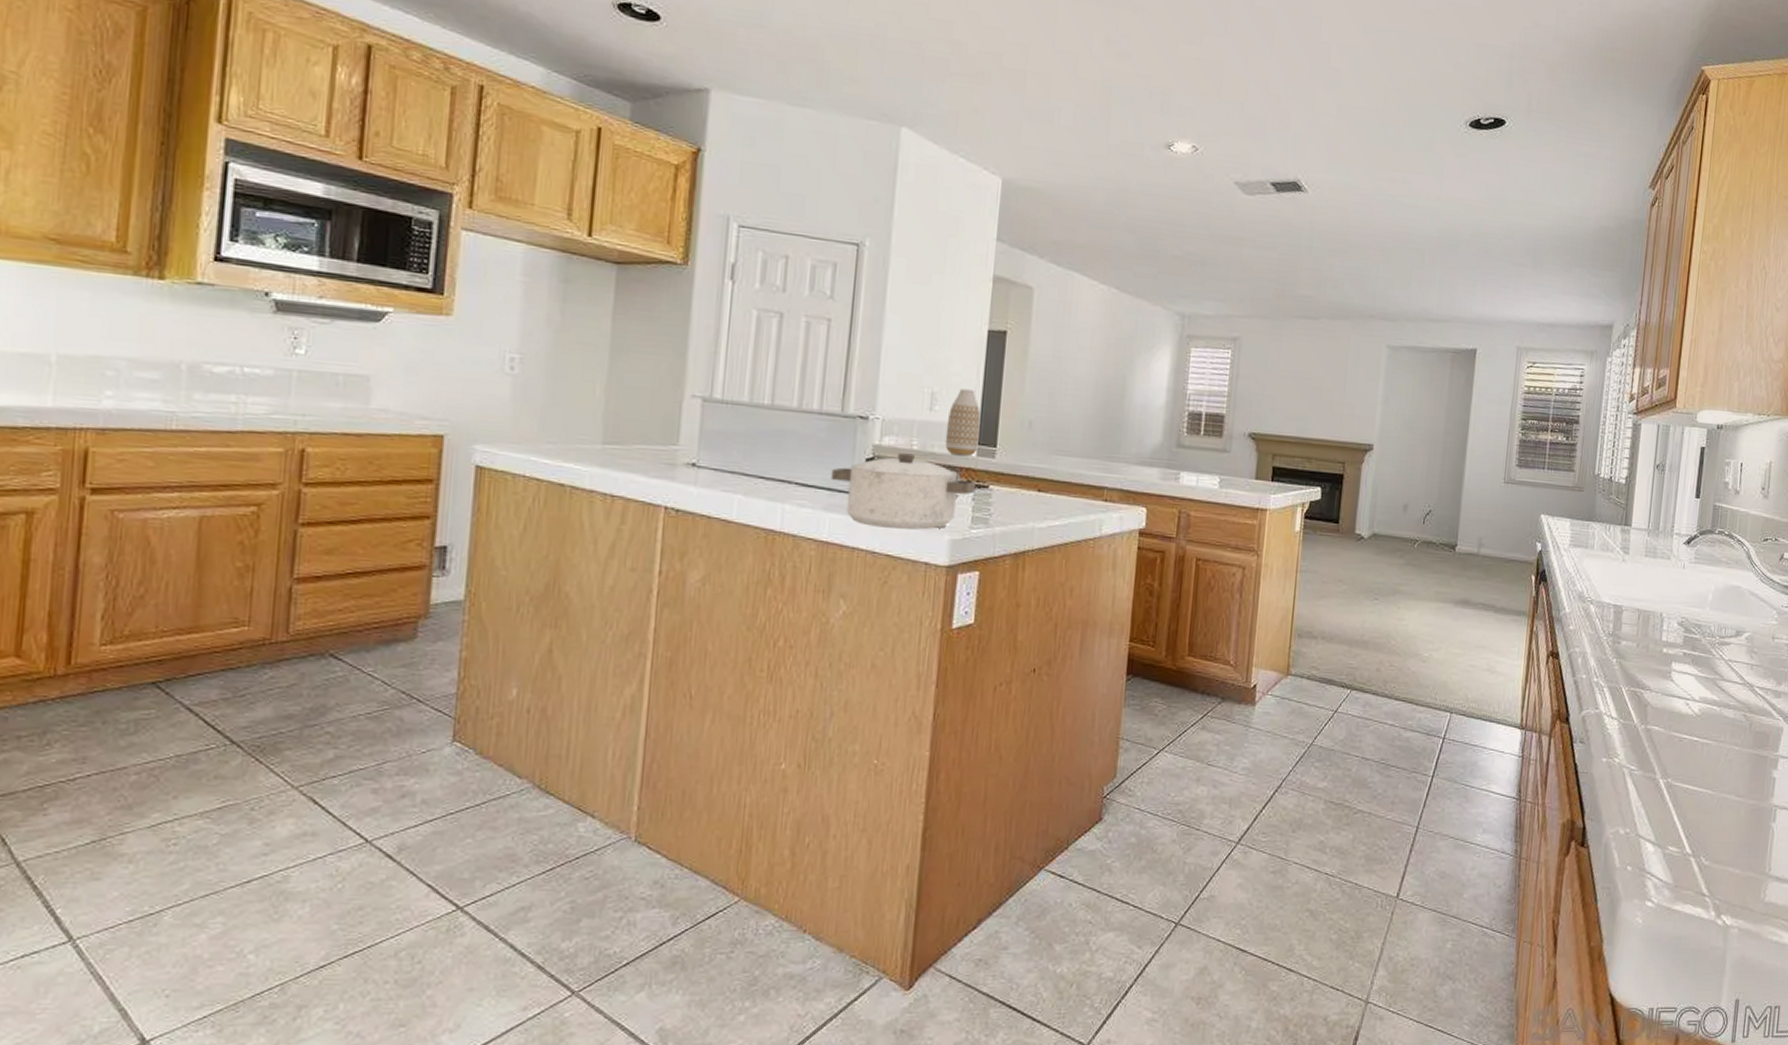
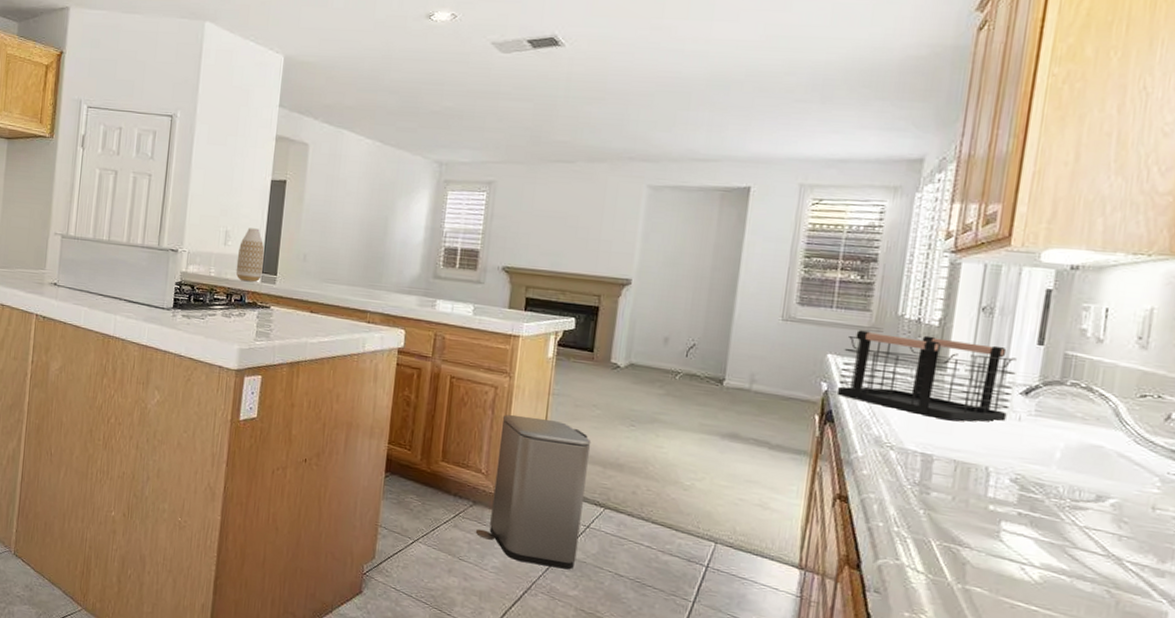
cooking pot: present [830,451,976,530] -> none [149,277,260,340]
pedal bin: none [1224,596,1338,760] -> present [475,414,592,570]
dish rack: none [1548,490,1681,573] -> present [836,330,1017,422]

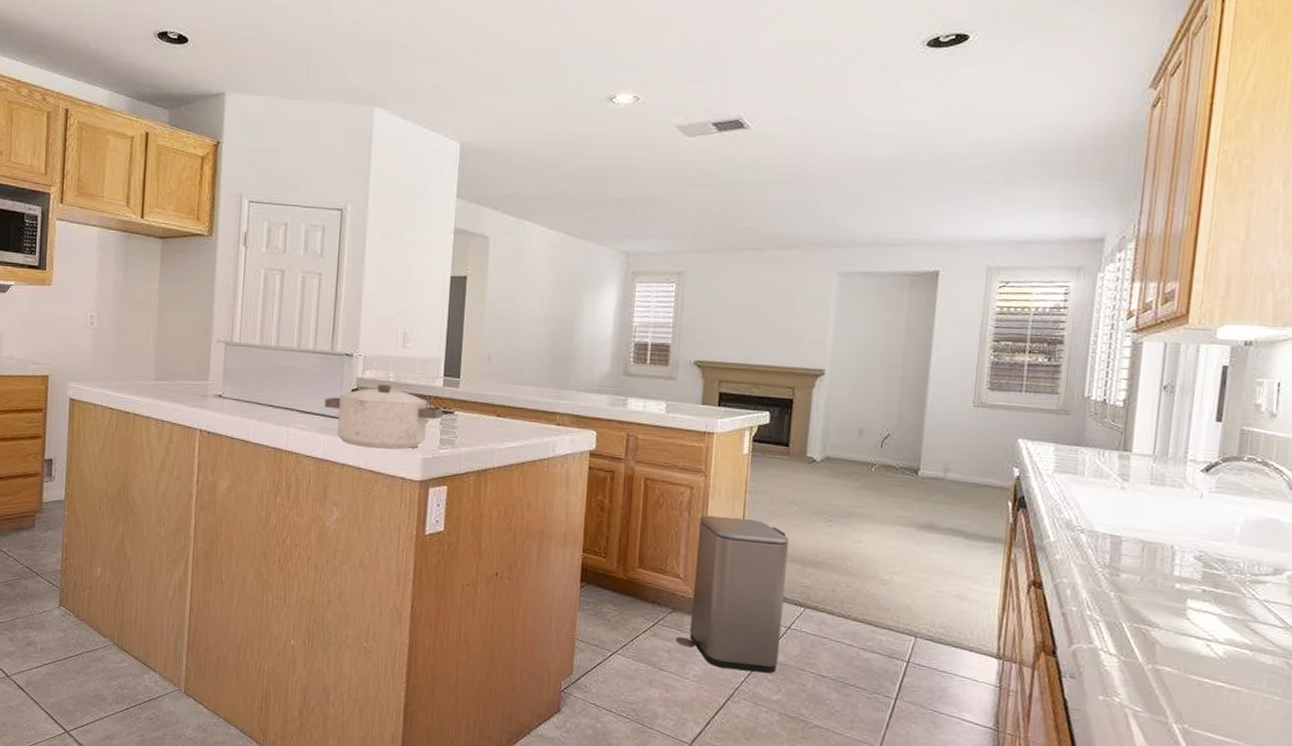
cooking pot: none [149,277,260,340] -> present [324,383,443,450]
vase: present [235,228,265,283] -> none [416,328,446,387]
dish rack: present [836,330,1017,422] -> none [1028,413,1197,502]

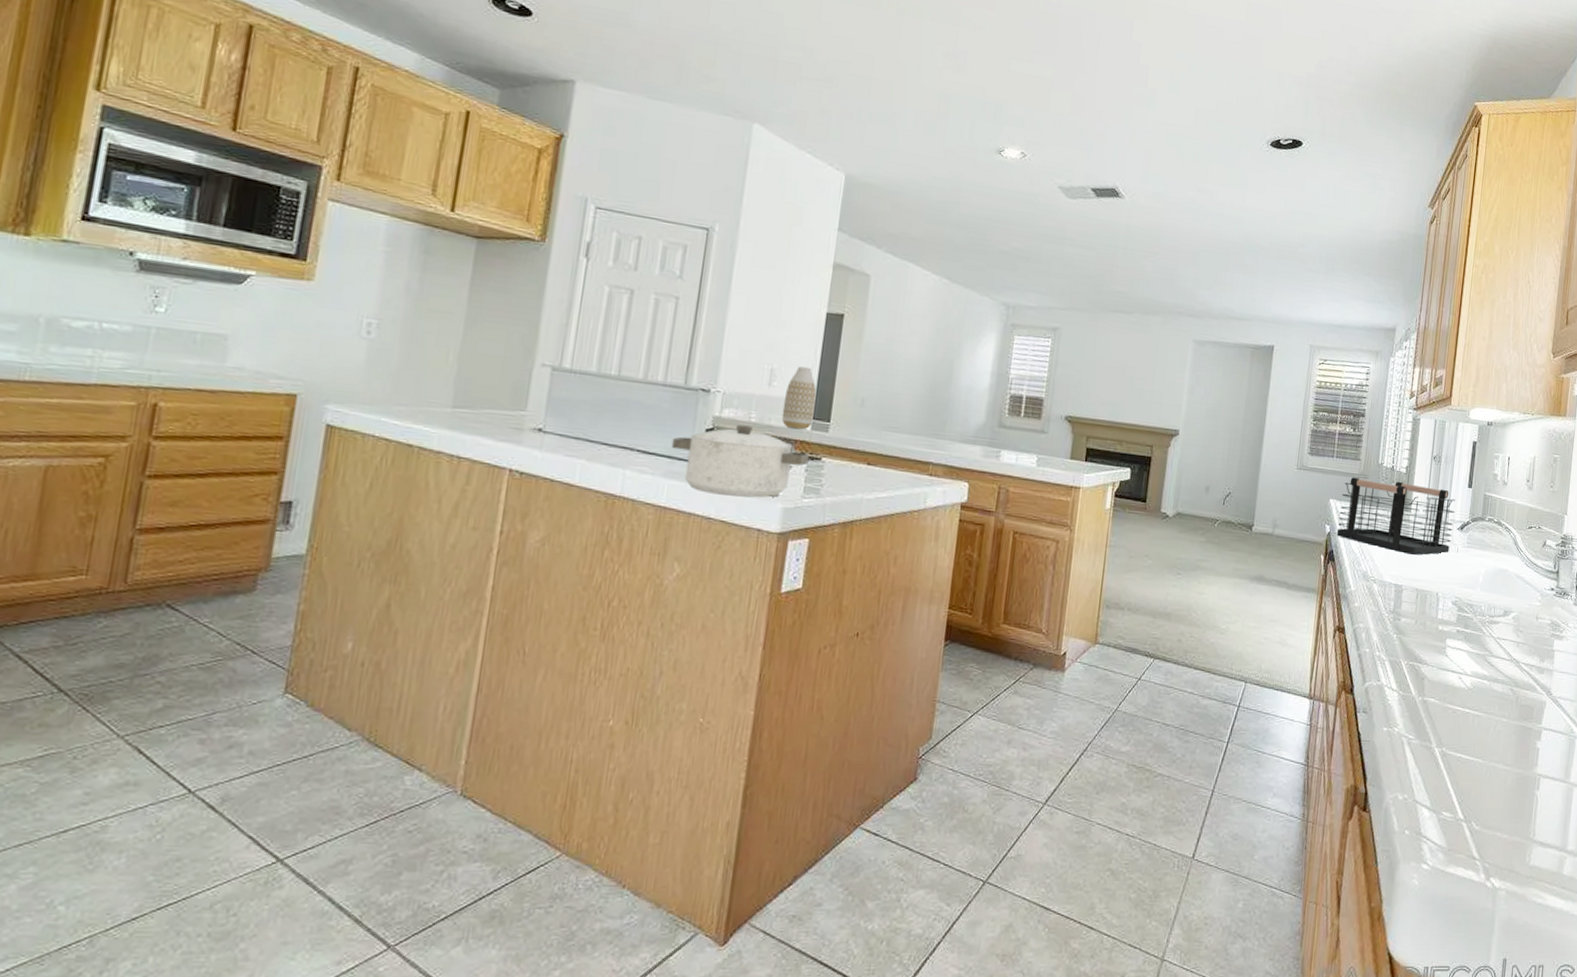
vase: none [416,328,446,387] -> present [781,366,817,430]
pedal bin: present [675,515,790,674] -> none [1035,569,1143,725]
dish rack: none [1028,413,1197,502] -> present [1336,477,1455,555]

